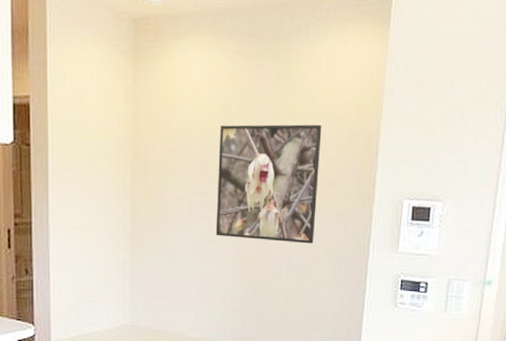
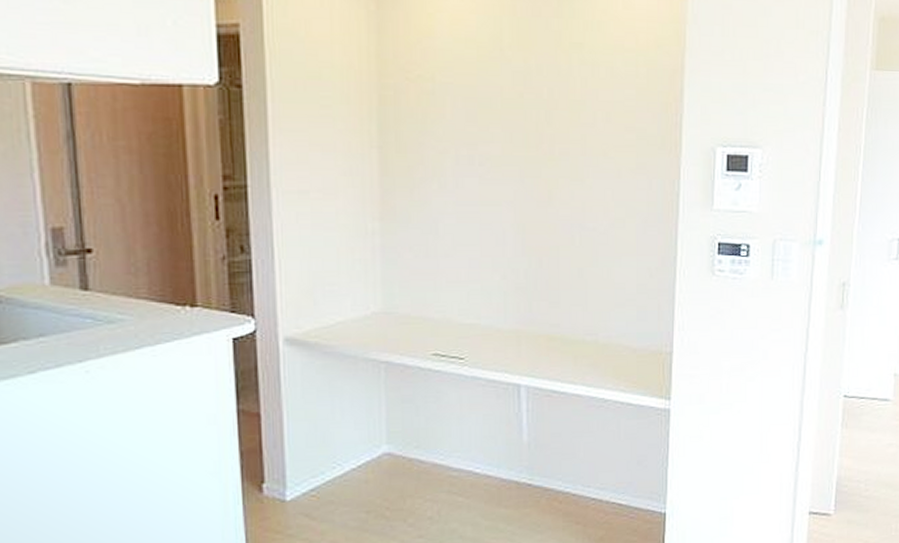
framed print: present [215,124,322,244] -> none [489,58,615,203]

